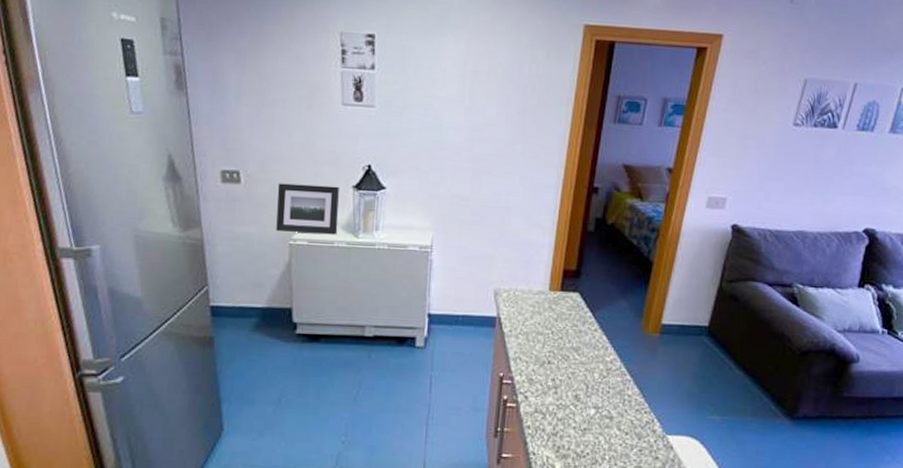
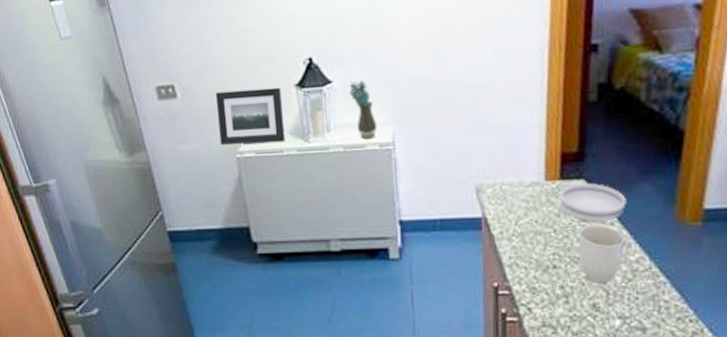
vase: none [399,189,420,241] -> present [349,79,378,139]
bowl: none [559,295,608,329] -> present [560,182,627,224]
mug: none [568,329,604,379] -> present [578,224,625,285]

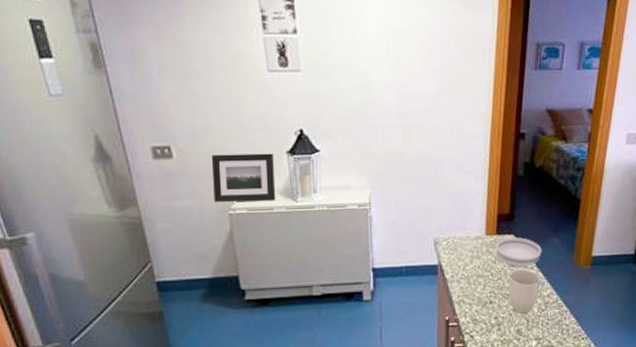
vase: present [349,79,378,139] -> none [334,150,357,200]

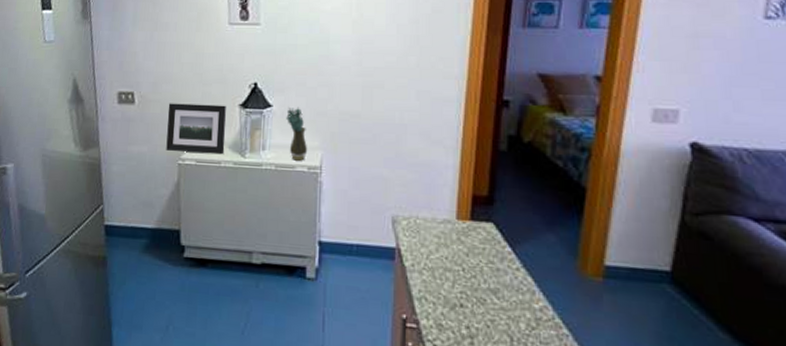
vase: none [334,150,357,200] -> present [286,107,308,161]
bowl: present [496,237,542,268] -> none [470,225,532,268]
mug: present [508,268,540,315] -> none [485,267,530,330]

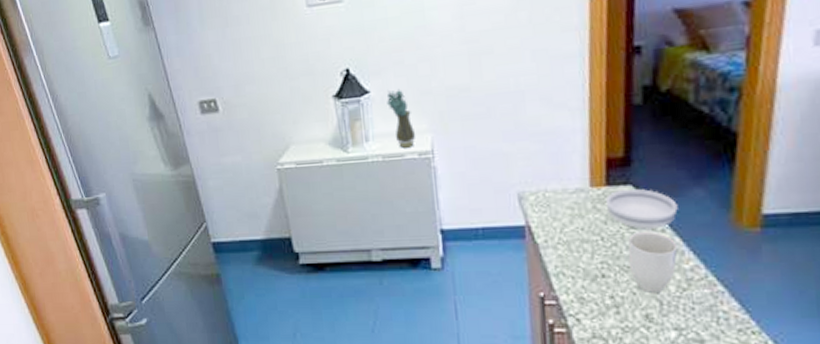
picture frame: present [166,103,227,155] -> none [255,99,325,157]
bowl: none [470,225,532,268] -> present [606,188,678,231]
mug: none [485,267,530,330] -> present [628,231,678,294]

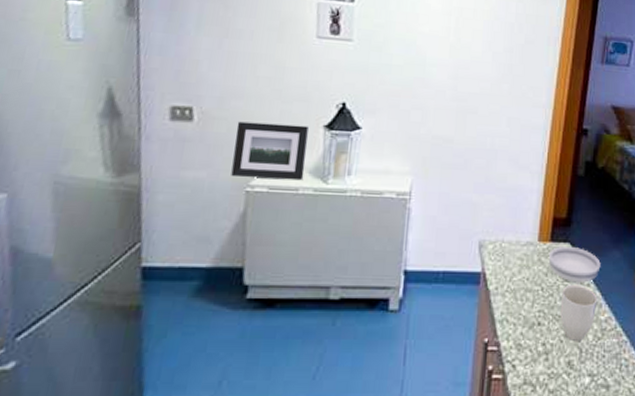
picture frame: none [255,99,325,157] -> present [231,121,309,181]
vase: present [387,88,416,148] -> none [376,130,398,187]

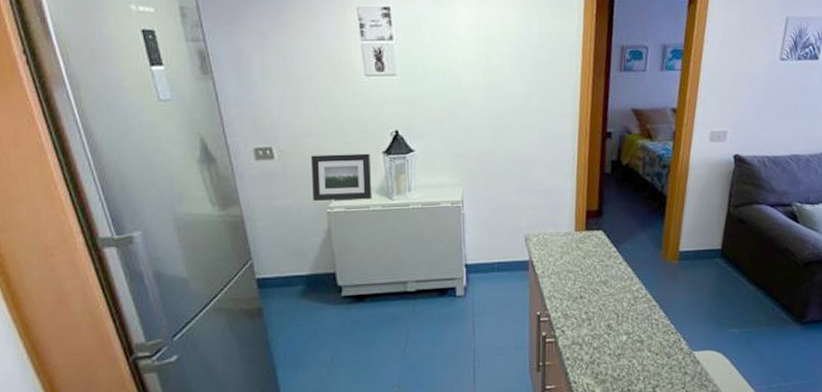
bowl: present [549,245,601,284] -> none [585,232,630,263]
mug: present [560,284,598,342] -> none [598,263,629,309]

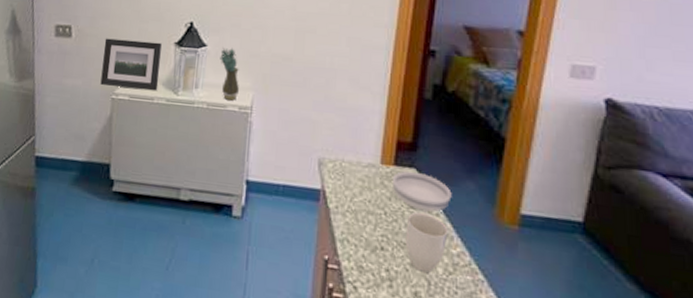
vase: none [428,150,450,198] -> present [220,47,240,101]
bowl: none [585,232,630,263] -> present [393,170,452,213]
mug: none [598,263,629,309] -> present [405,211,448,274]

